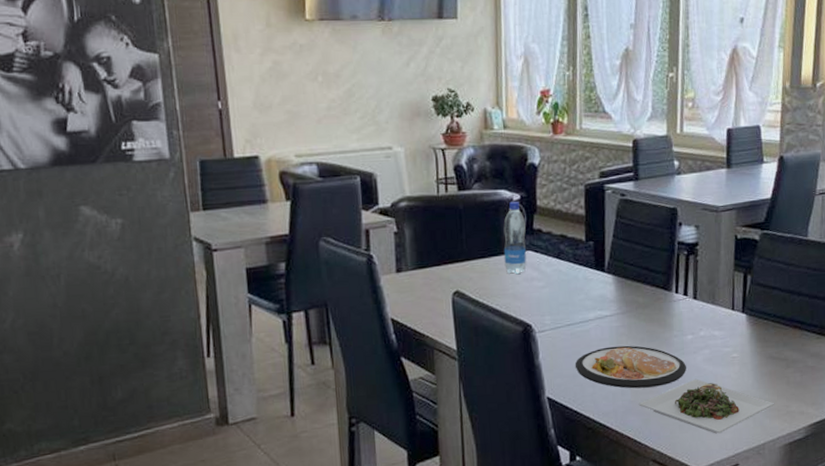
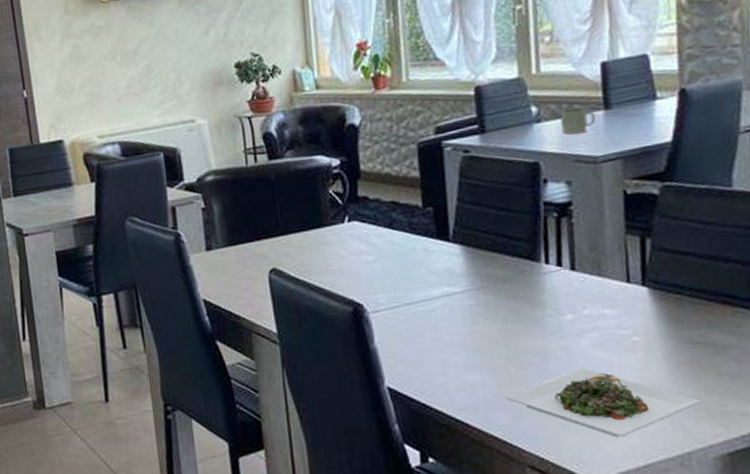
bottle: present [503,201,527,275] -> none [322,166,353,249]
dish: present [575,345,686,389] -> none [419,327,568,379]
mug: none [695,165,721,187] -> present [560,107,596,135]

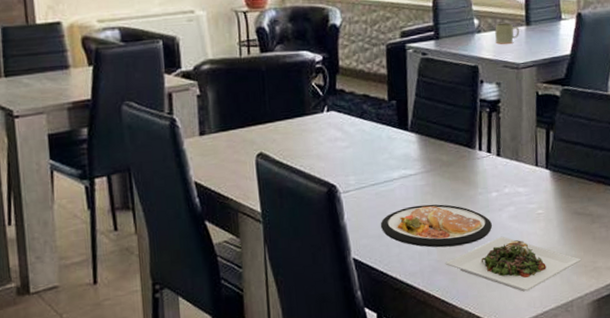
dish: none [419,327,568,379] -> present [380,204,492,248]

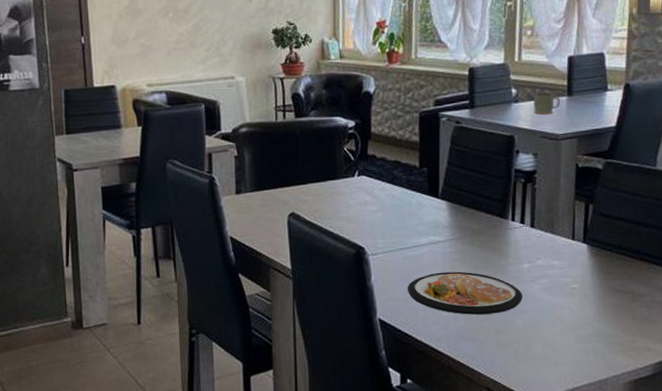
salad: present [445,236,582,292] -> none [471,308,619,366]

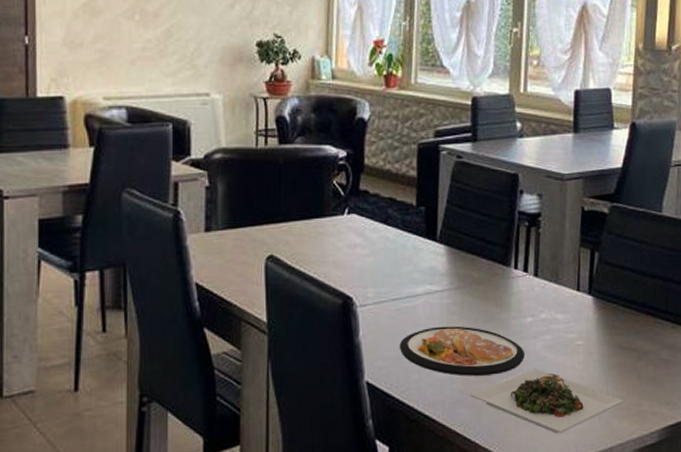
salad: none [471,308,619,366] -> present [469,368,624,434]
mug: present [533,92,561,115] -> none [539,128,567,152]

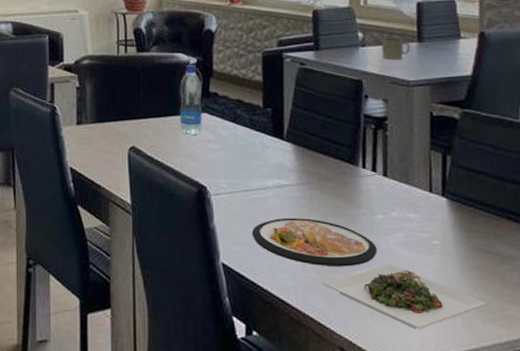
bottle: none [325,158,351,240] -> present [179,64,203,136]
mug: none [539,128,567,152] -> present [381,38,411,60]

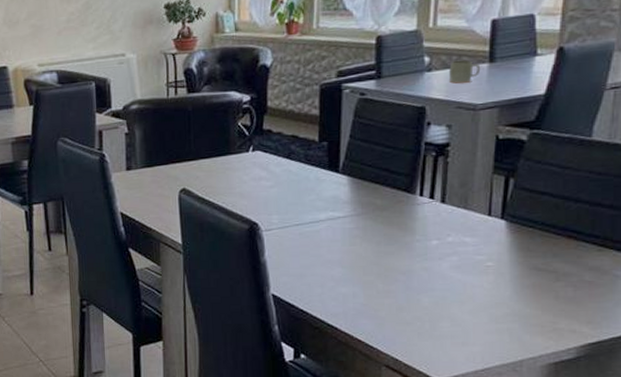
bottle: present [179,64,203,136] -> none [231,102,255,174]
dish: present [251,217,377,267] -> none [302,248,429,292]
salad: present [322,263,488,330] -> none [371,286,538,345]

